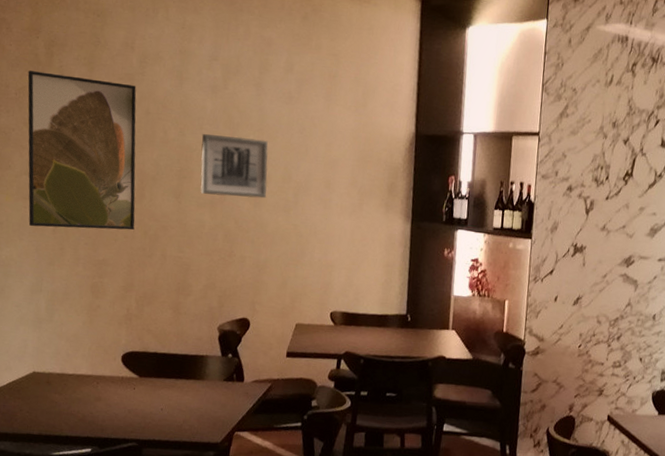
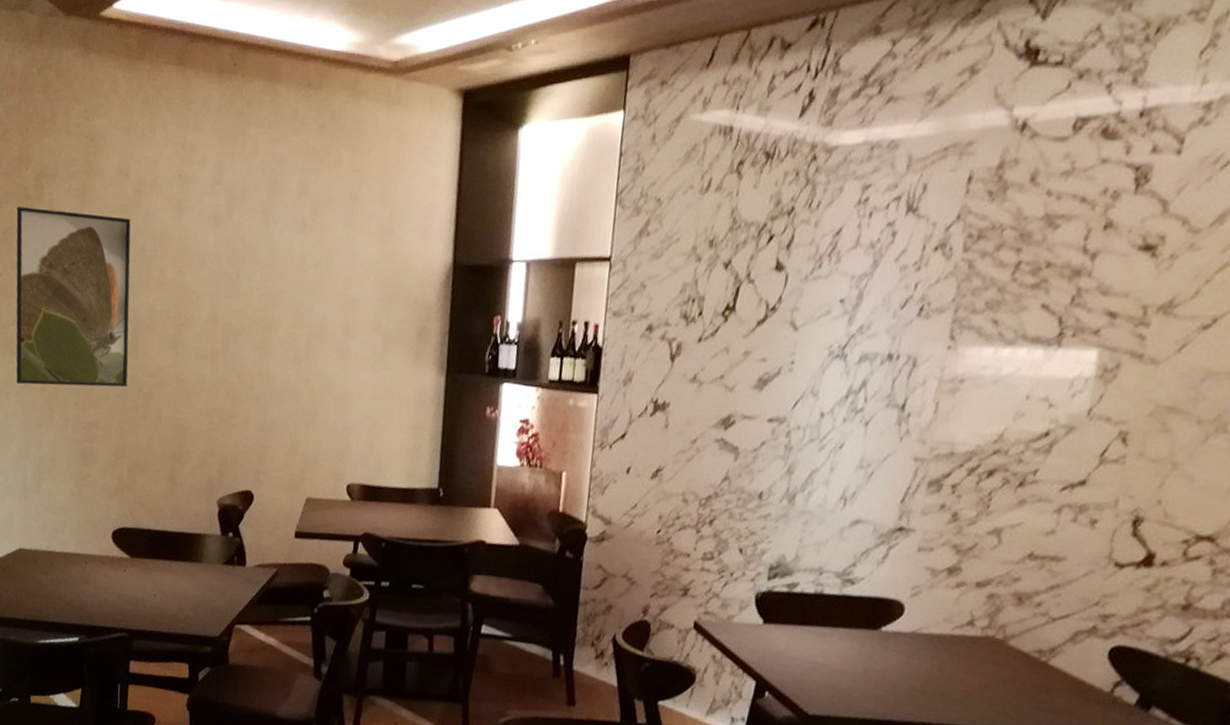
wall art: present [200,134,268,199] -> none [200,273,278,348]

